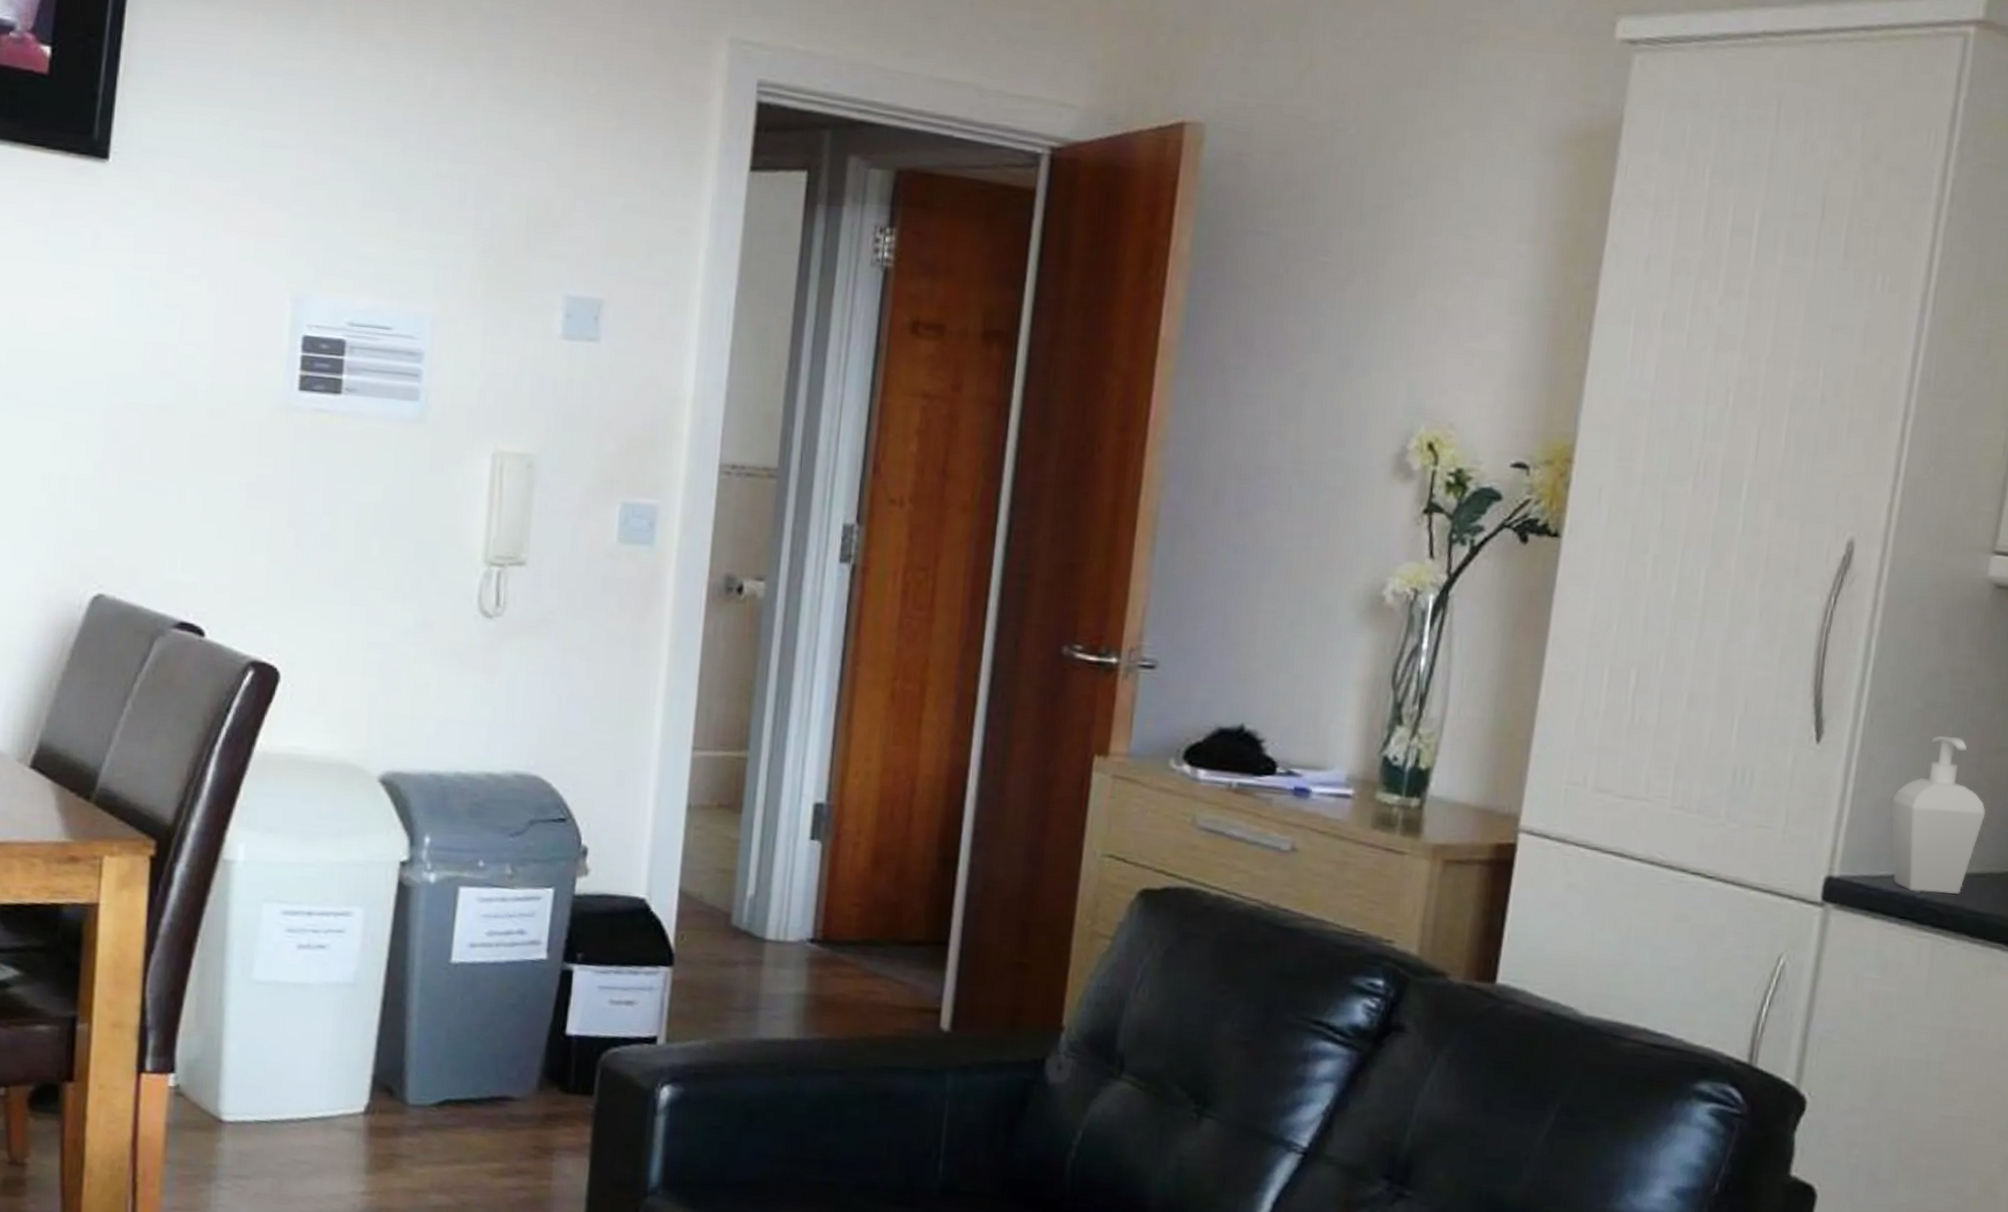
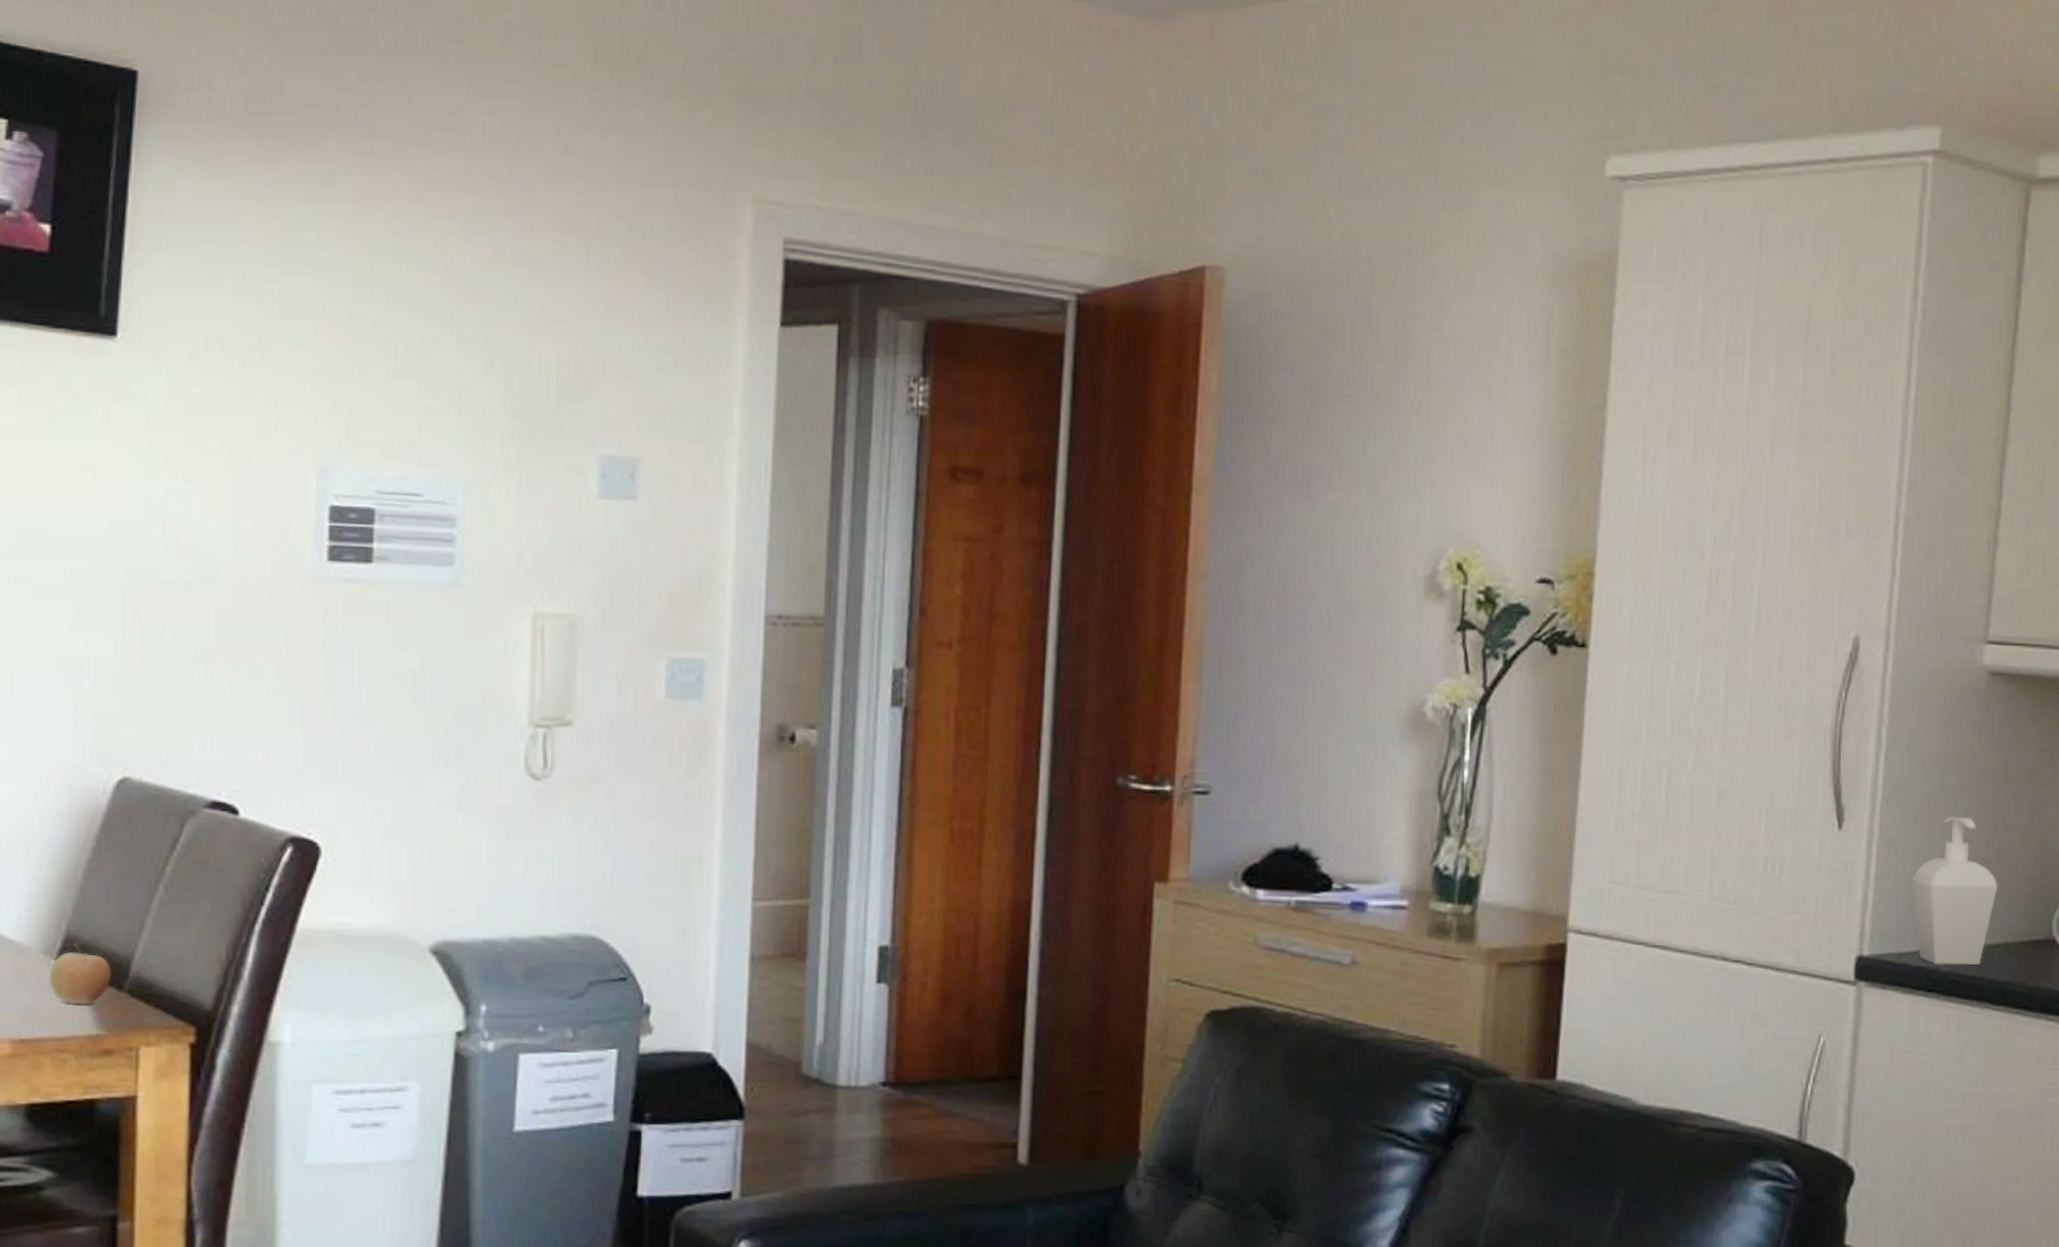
fruit: none [22,753,80,813] -> present [49,943,112,1005]

